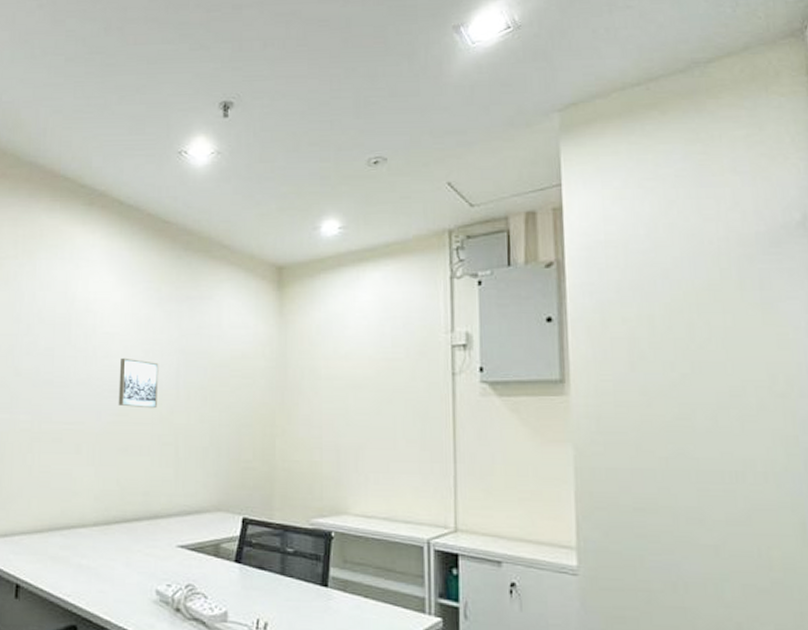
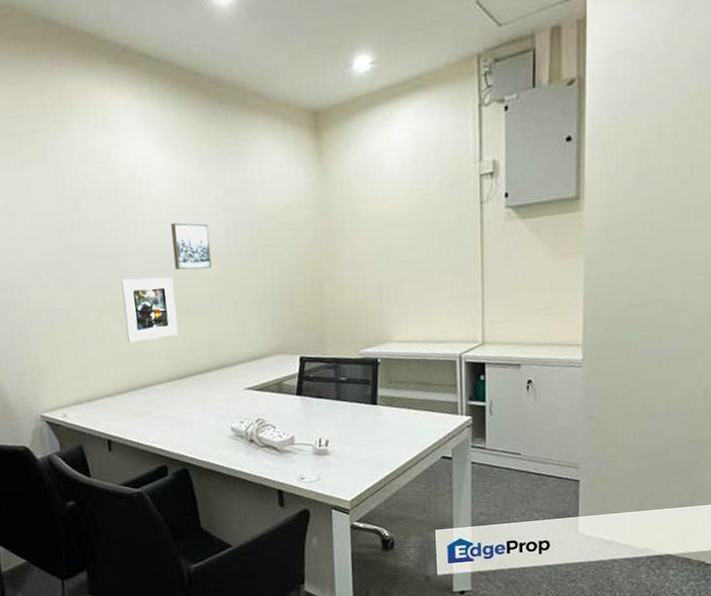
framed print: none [56,409,114,477] -> present [121,277,178,343]

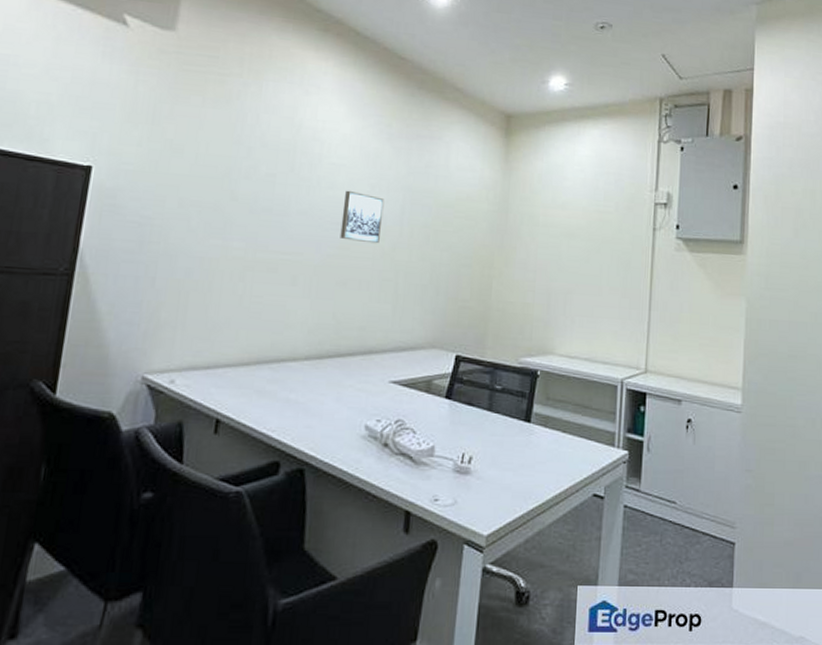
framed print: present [121,277,178,343] -> none [268,238,335,309]

